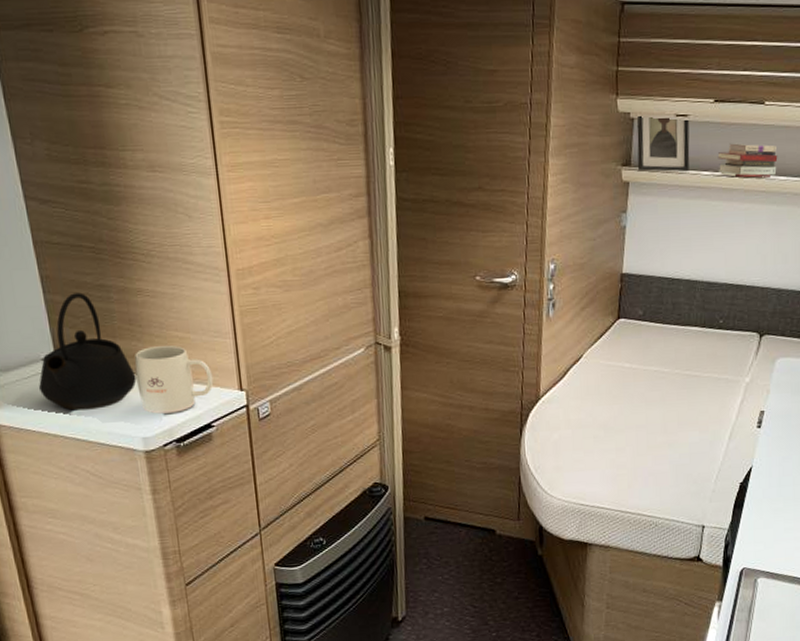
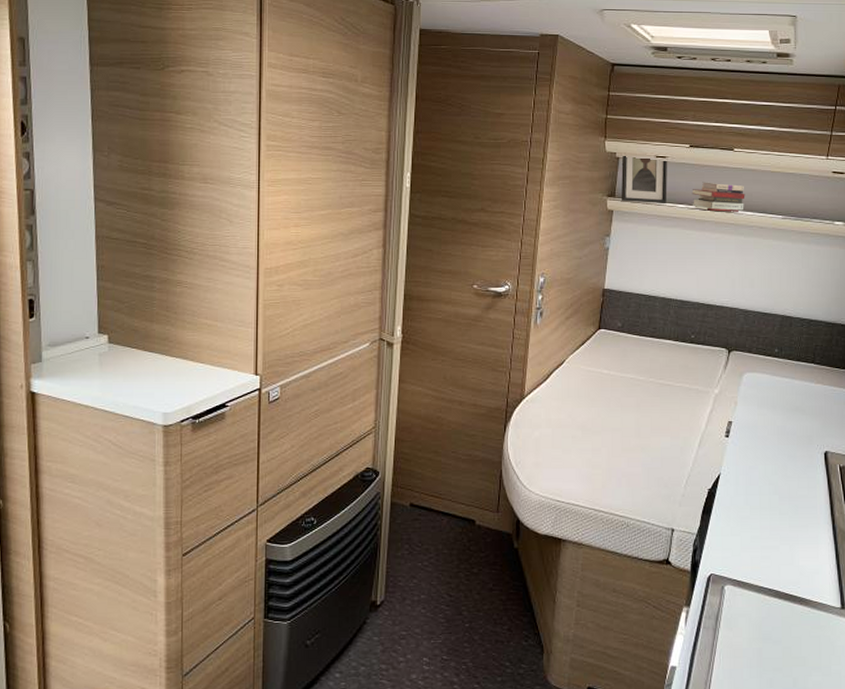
kettle: present [39,292,137,411] -> none [80,281,165,385]
mug: present [134,345,214,415] -> none [165,330,233,393]

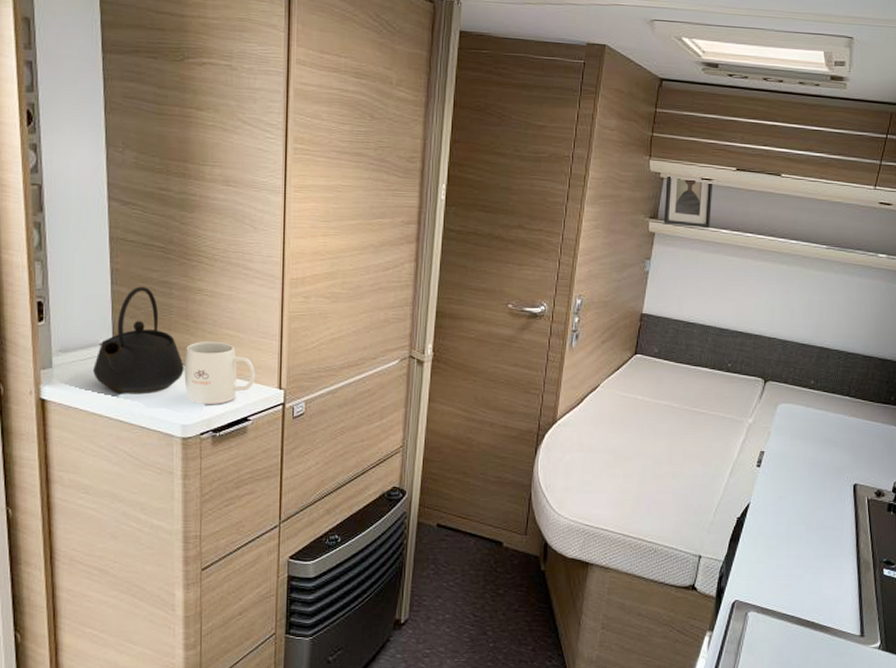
kettle: none [80,281,165,385] -> present [93,286,184,395]
mug: none [165,330,233,393] -> present [184,341,256,405]
books: present [692,182,745,213] -> none [735,207,790,241]

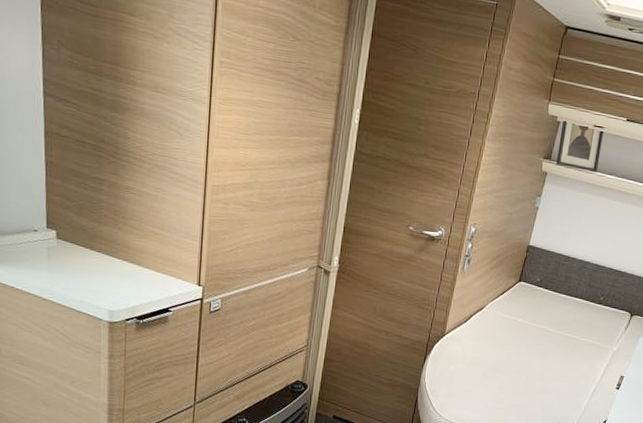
kettle: present [93,286,184,395] -> none [29,180,112,281]
mug: present [184,341,256,405] -> none [112,236,177,295]

